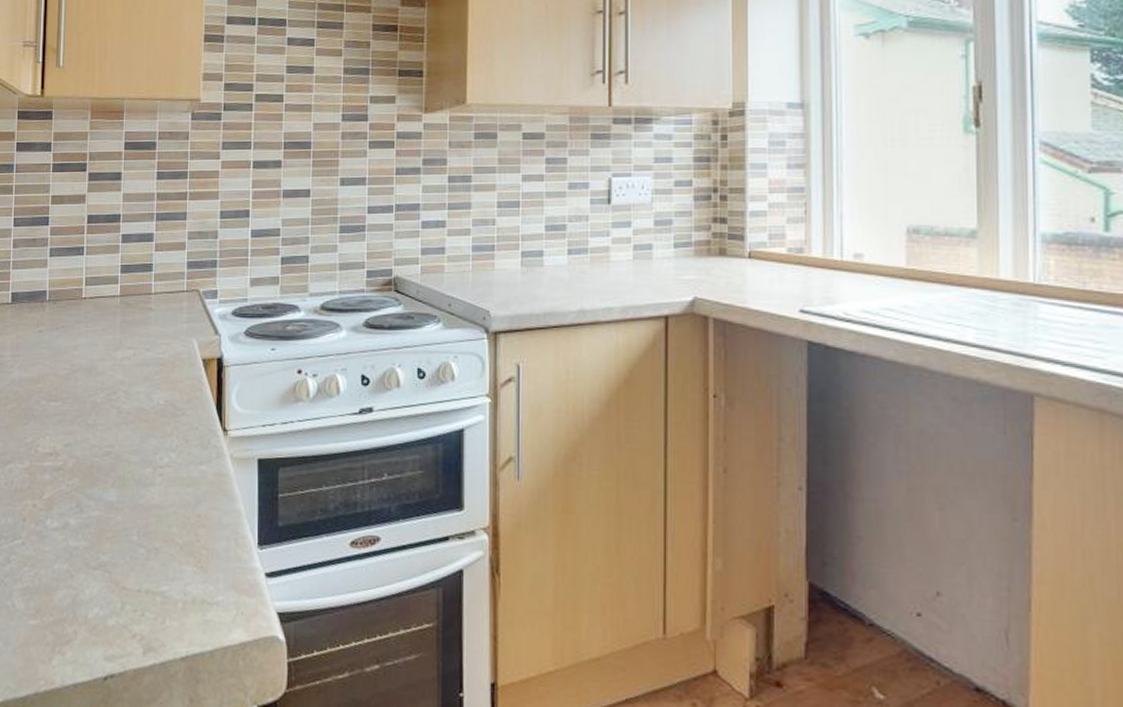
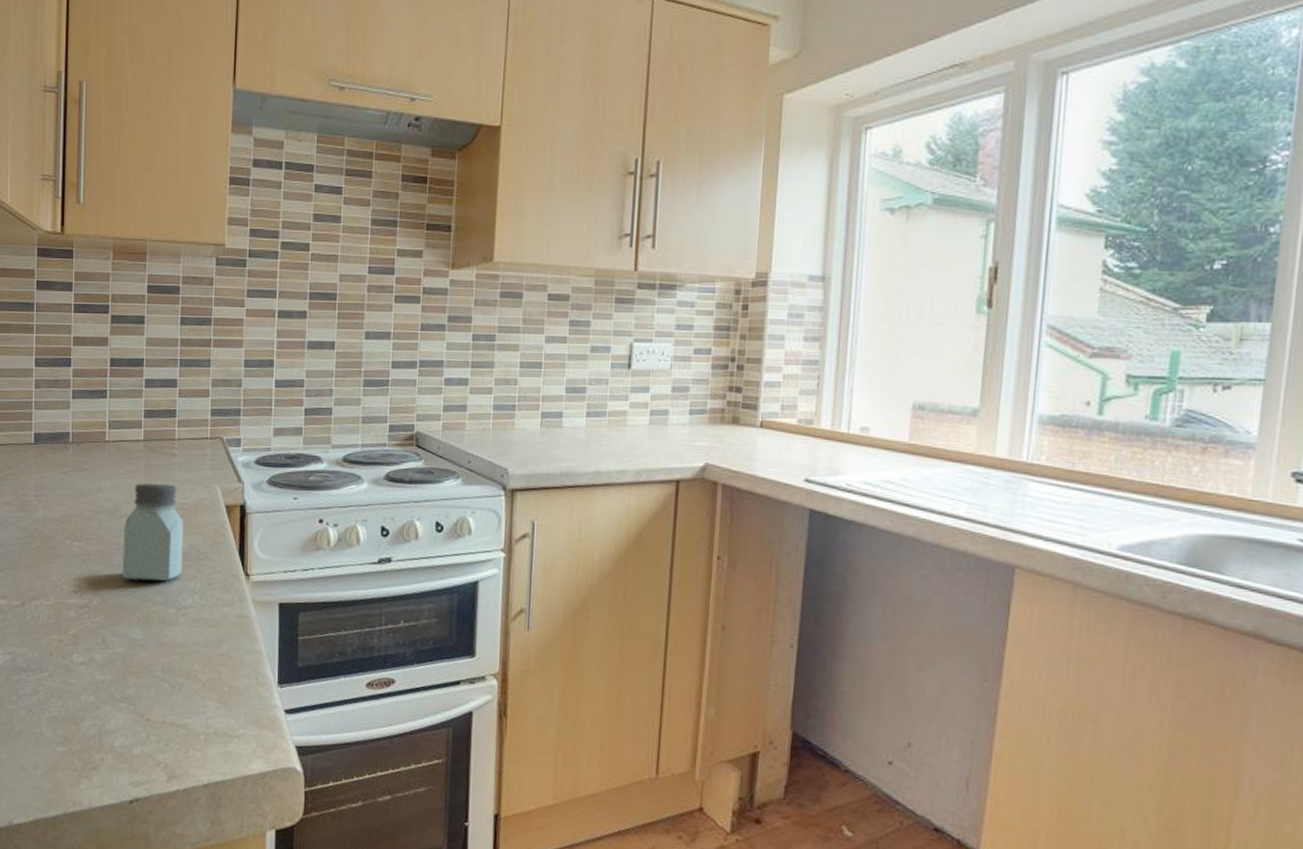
saltshaker: none [98,339,160,440] -> present [122,483,183,581]

